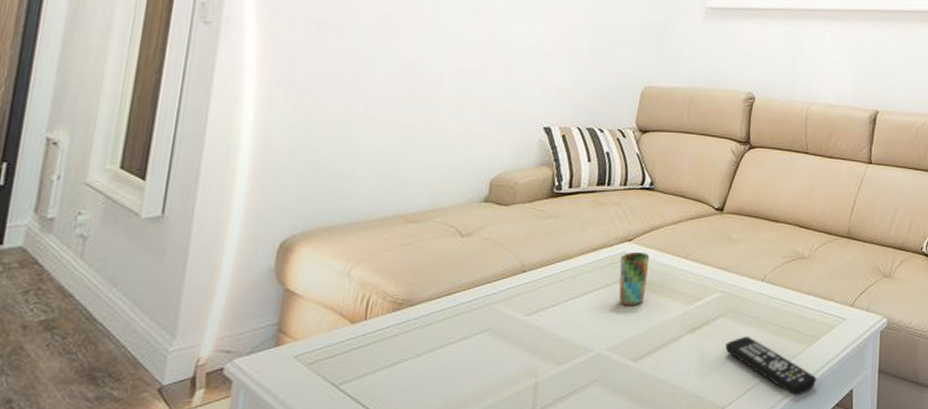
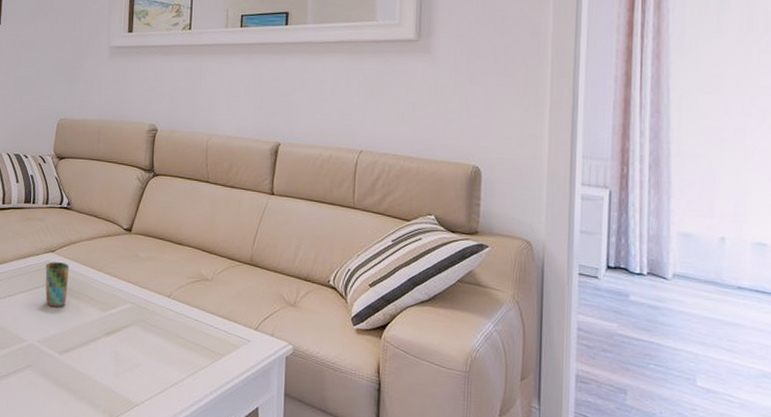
remote control: present [725,336,816,396] -> none [137,344,222,406]

